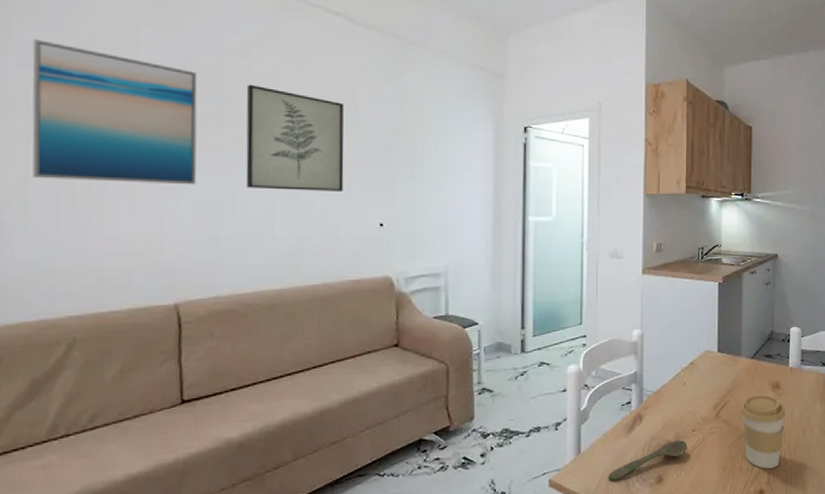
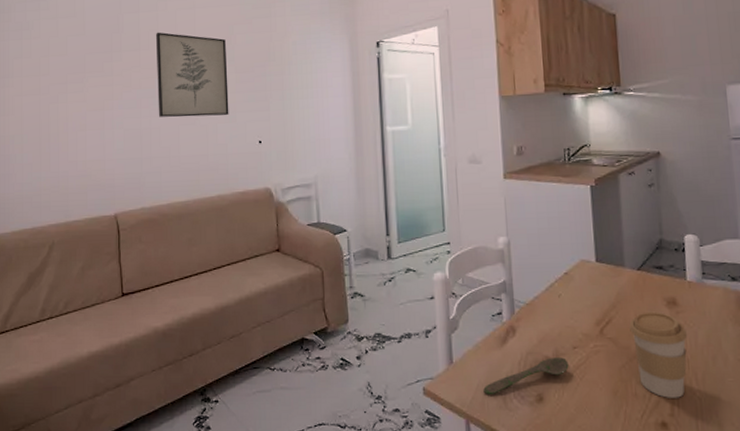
wall art: present [31,39,198,185] -> none [23,17,125,121]

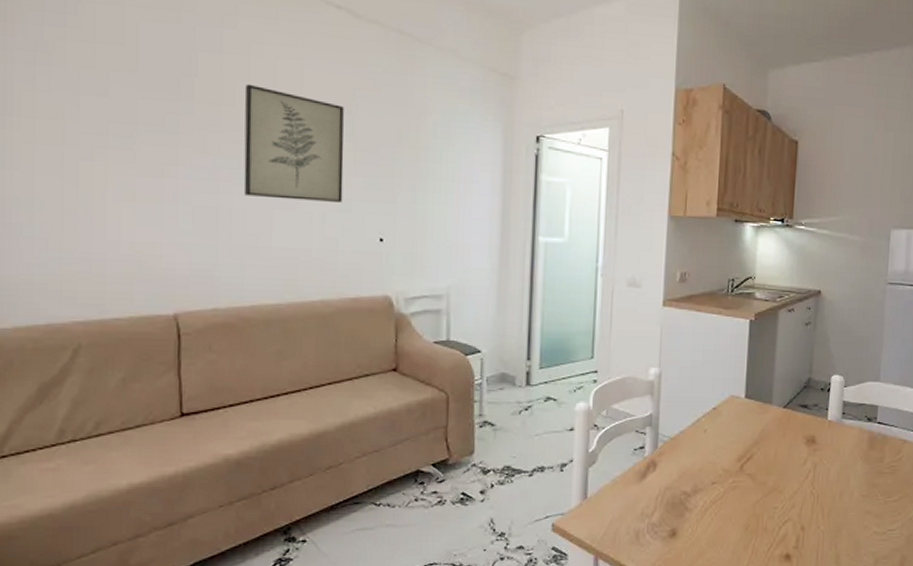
spoon: present [483,357,569,394] -> none [616,493,706,530]
coffee cup: present [629,311,687,398] -> none [768,449,820,532]

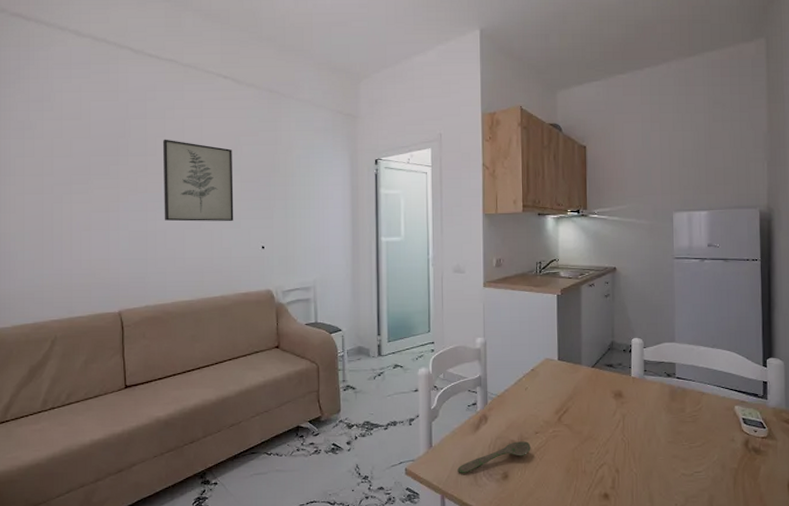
spoon: none [616,493,706,530] -> present [457,441,531,473]

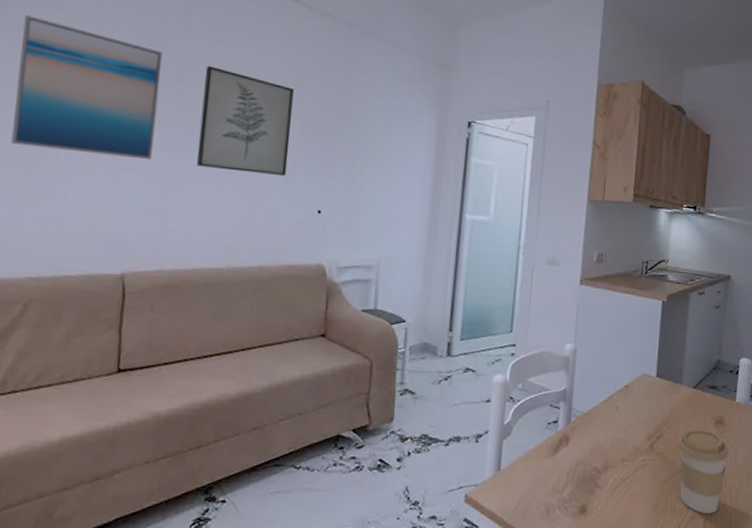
wall art: none [25,117,131,220] -> present [11,15,162,160]
spoon: present [457,441,531,473] -> none [527,469,616,504]
coffee cup: none [583,402,629,474] -> present [678,429,728,514]

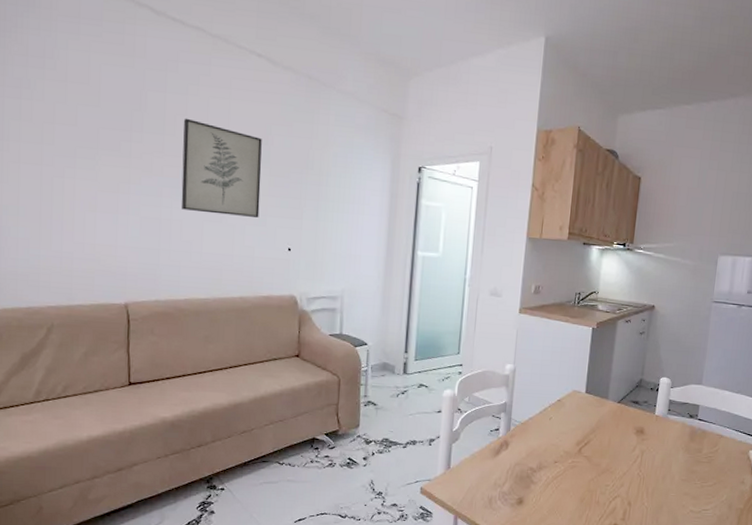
wall art: present [11,15,162,160] -> none [22,74,145,205]
coffee cup: present [678,429,728,514] -> none [603,437,647,506]

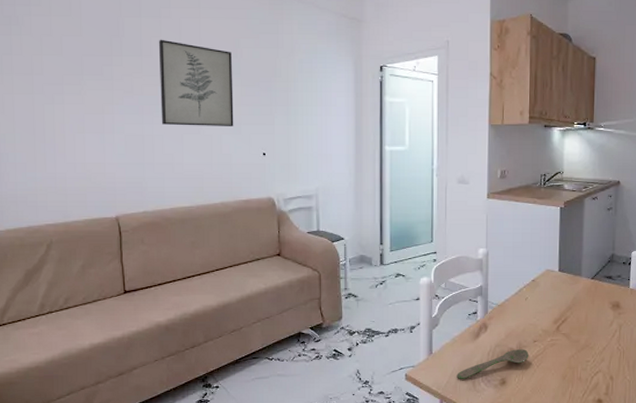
spoon: none [473,469,549,496] -> present [457,349,529,379]

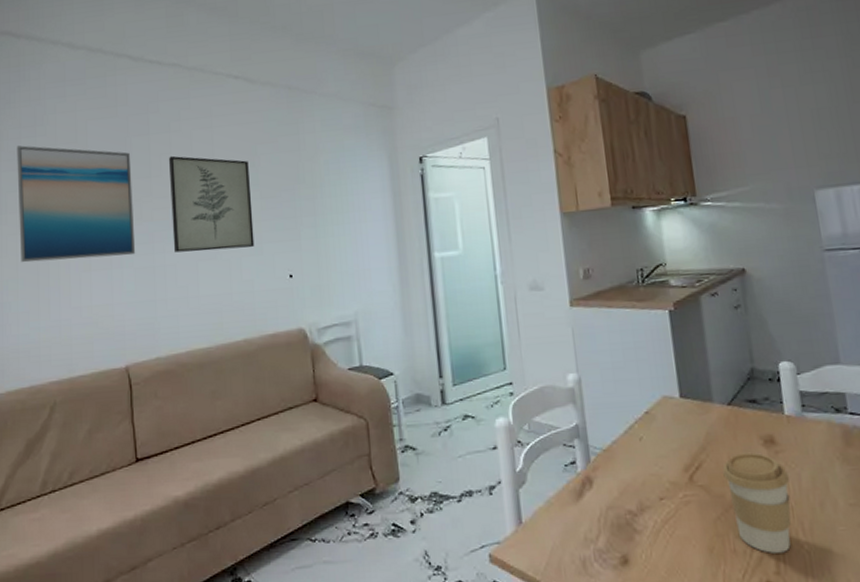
wall art: none [11,12,127,123] -> present [16,145,136,263]
spoon: present [457,349,529,379] -> none [559,511,656,558]
coffee cup: none [581,313,625,381] -> present [722,452,791,553]

